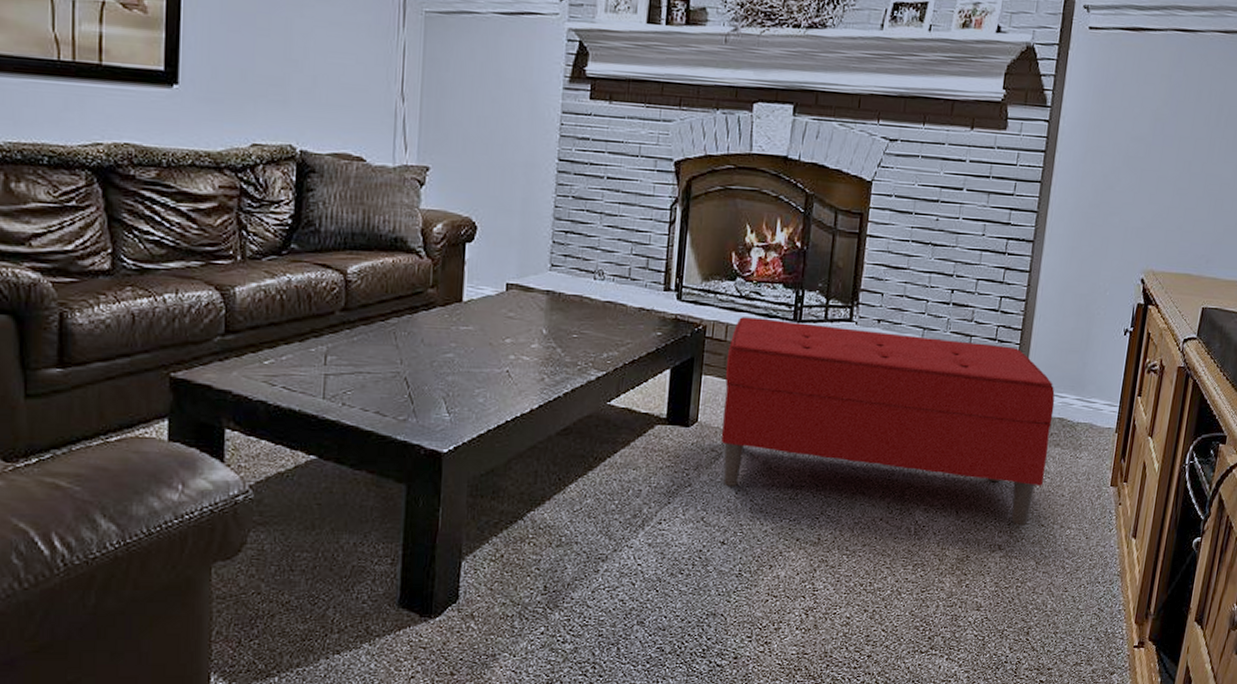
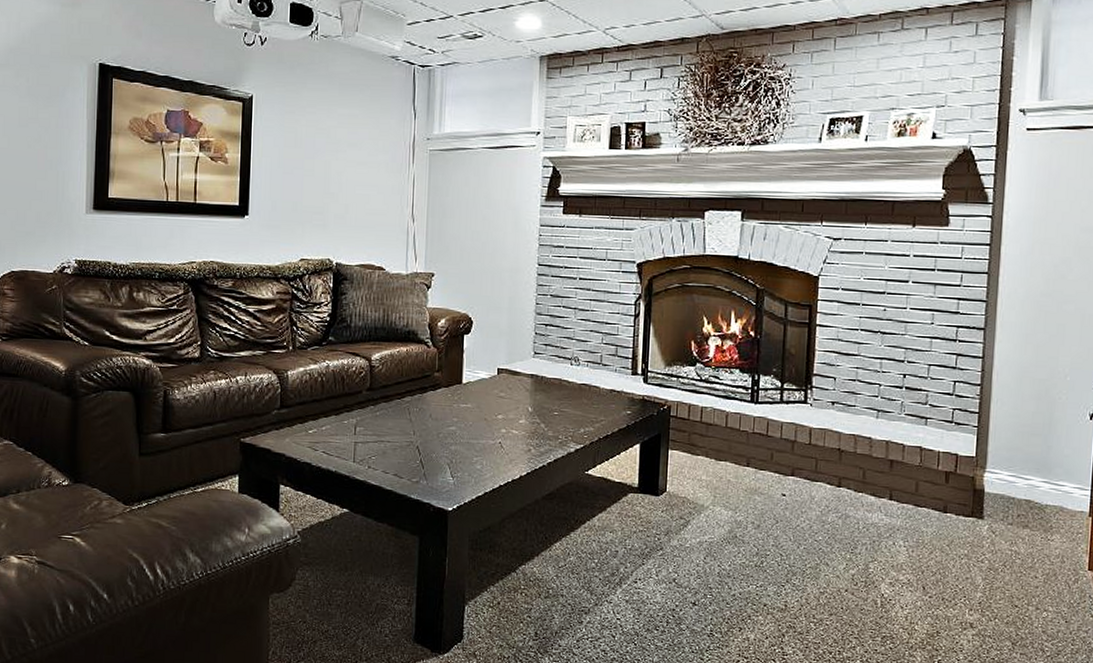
bench: present [721,317,1055,526] -> none [688,398,1020,605]

